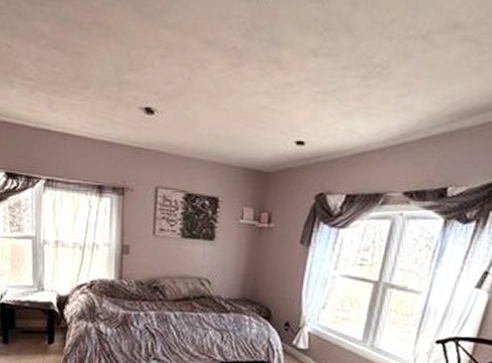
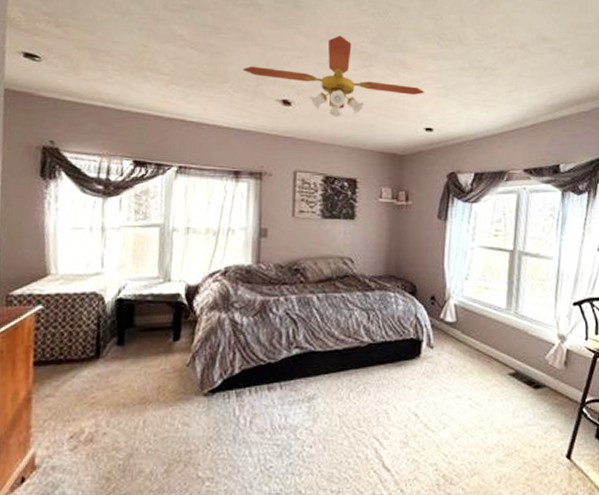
ceiling fan: none [105,28,300,128] -> present [242,35,425,117]

